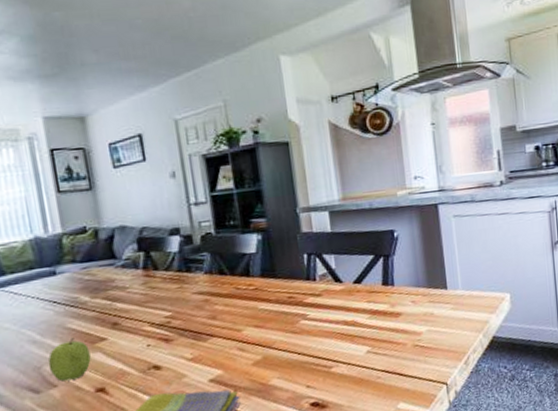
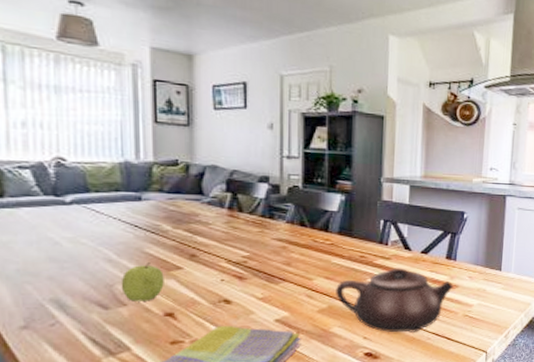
teapot: none [268,303,396,377] -> present [336,268,454,333]

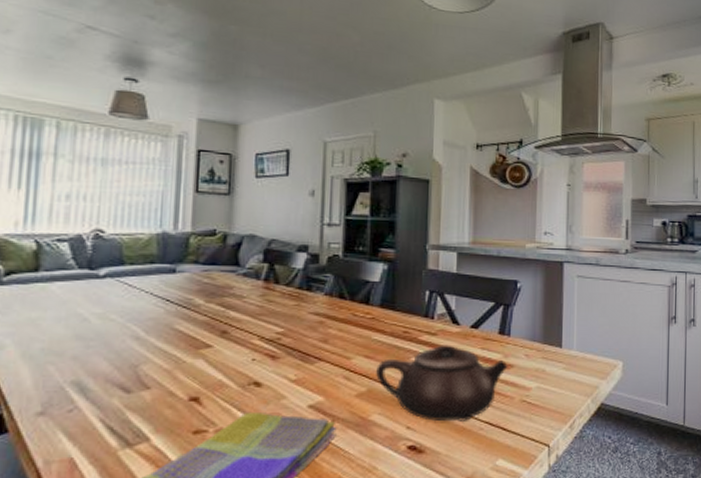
fruit: present [121,263,164,301] -> none [146,340,192,384]

